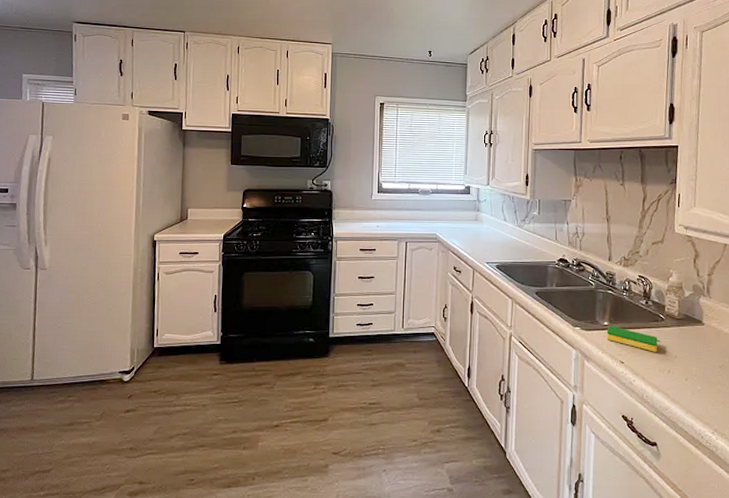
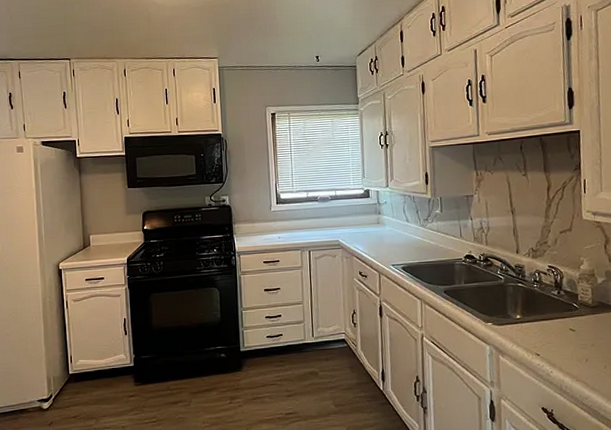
dish sponge: present [606,325,658,352] -> none [519,318,574,342]

